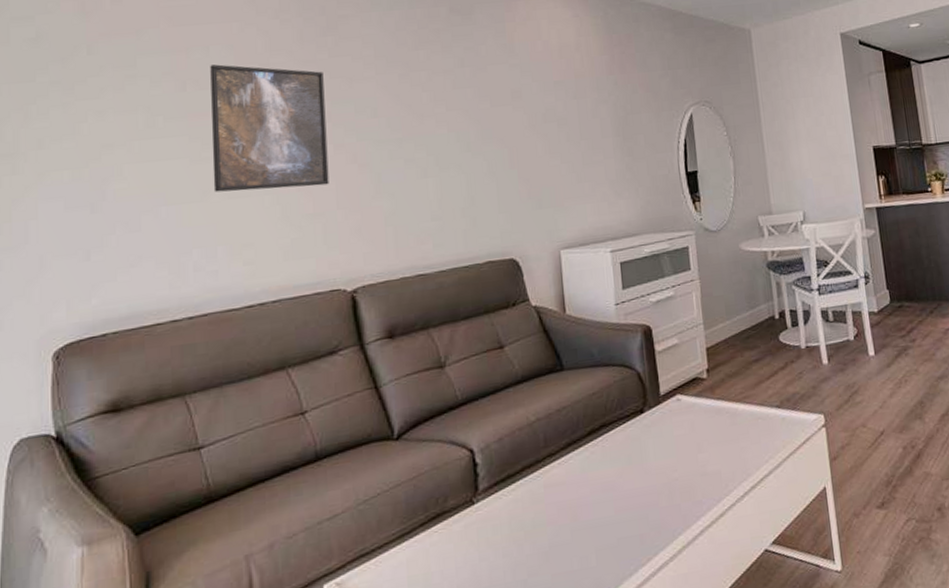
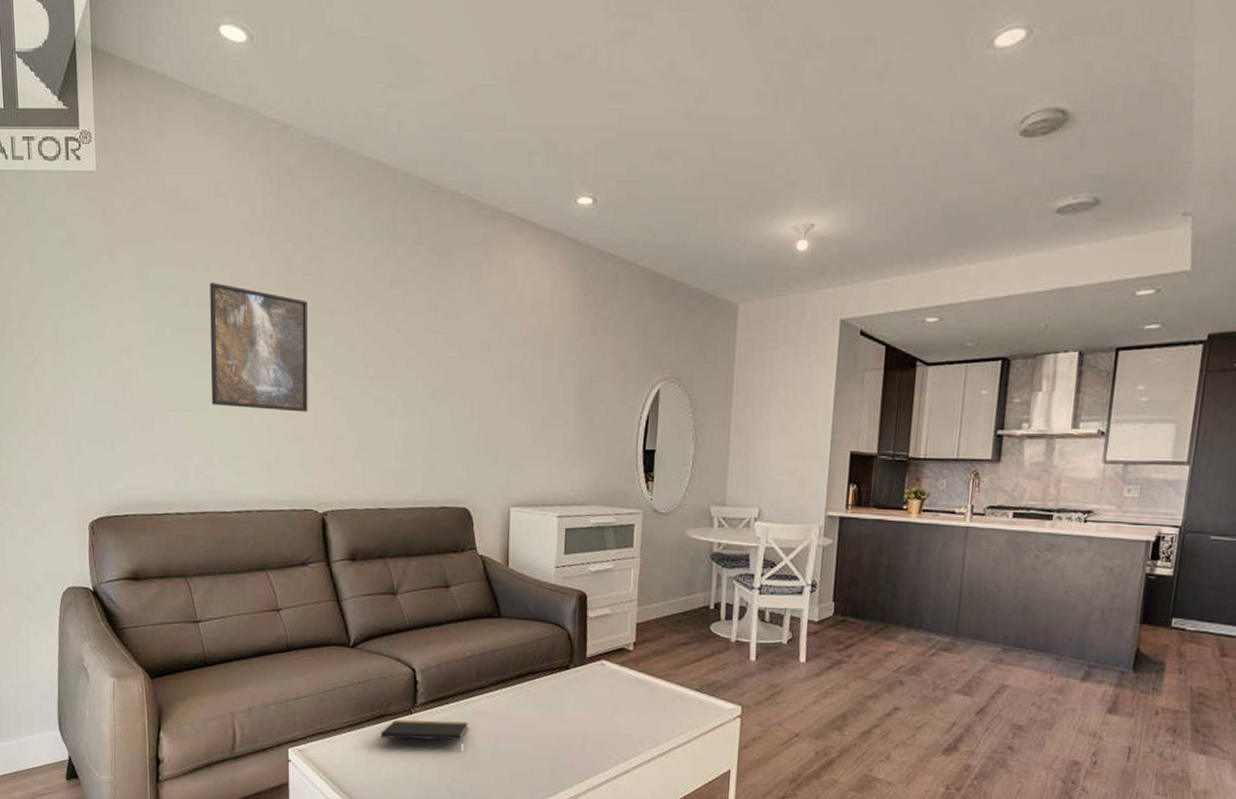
notepad: none [438,499,542,543] -> present [380,719,469,744]

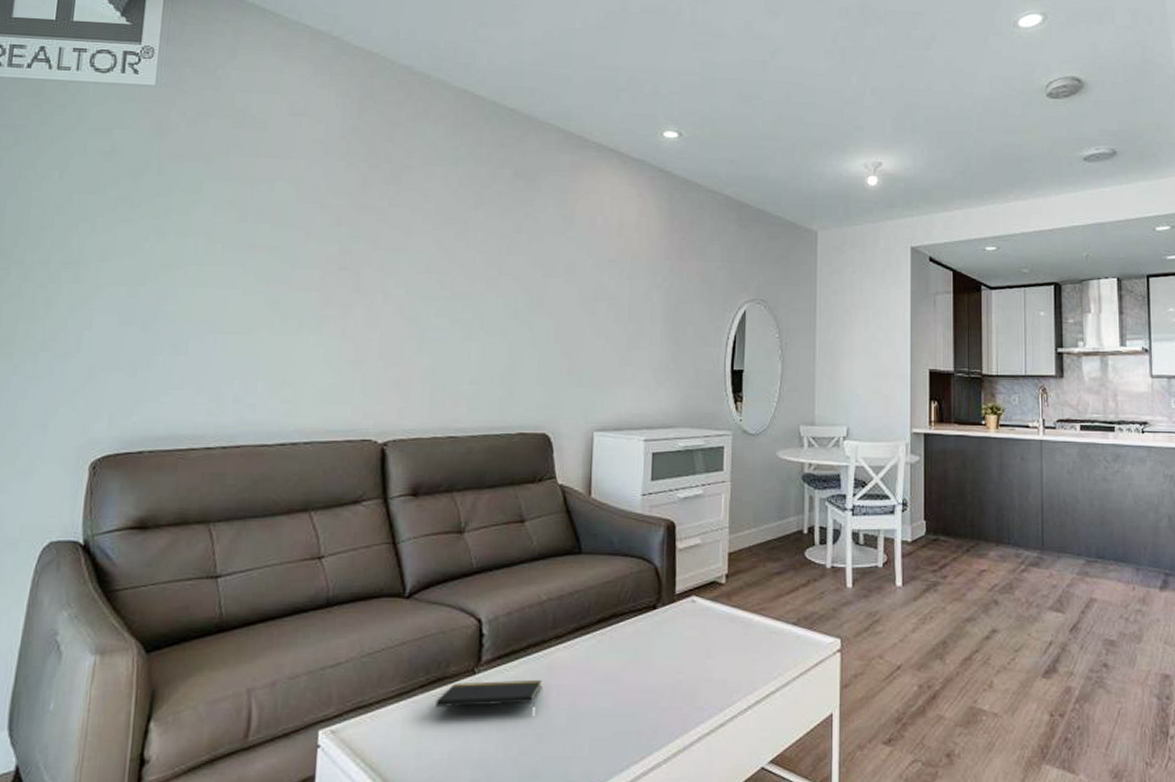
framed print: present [210,283,308,412] -> none [261,199,382,334]

